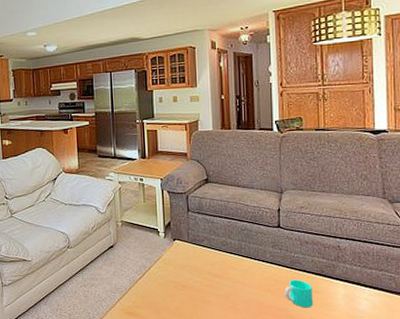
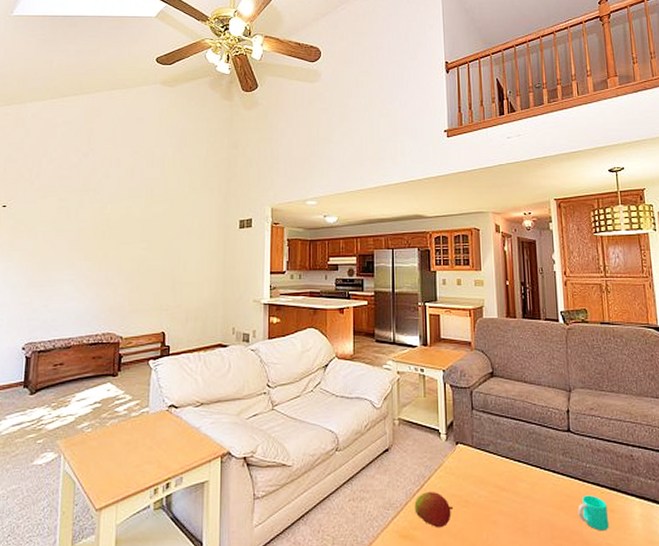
fruit: none [137,278,172,307] -> present [414,491,454,528]

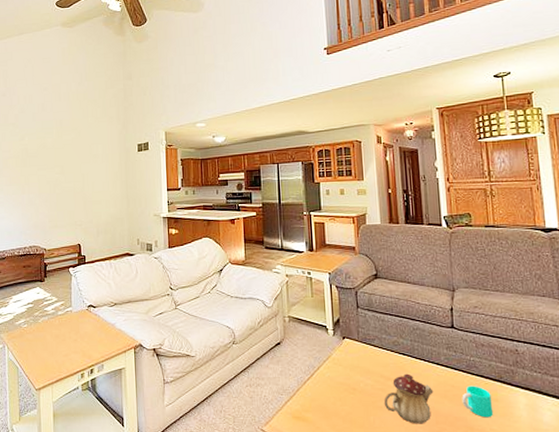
fruit: present [414,491,454,528] -> none [305,379,342,412]
teapot: none [497,483,549,540] -> present [383,373,434,424]

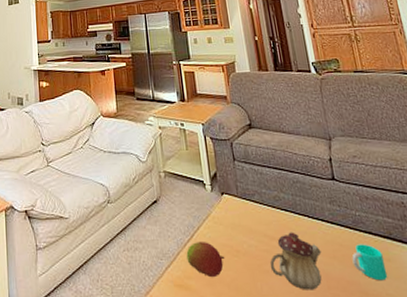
fruit: none [305,379,342,412] -> present [186,241,225,278]

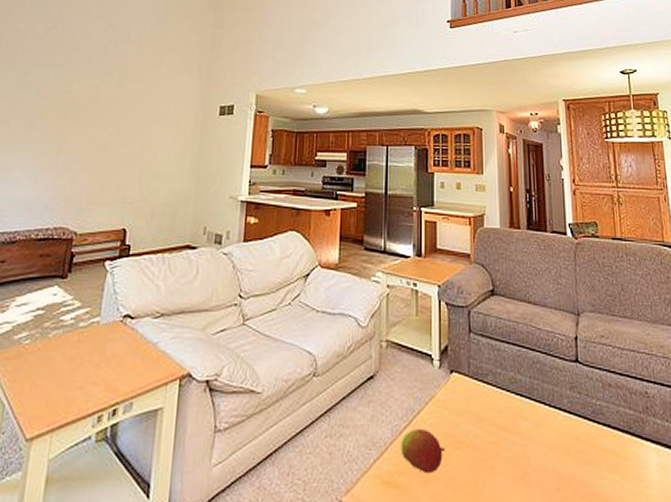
teapot: present [270,232,322,290] -> none [495,421,555,492]
cup: present [351,244,388,281] -> none [586,438,622,482]

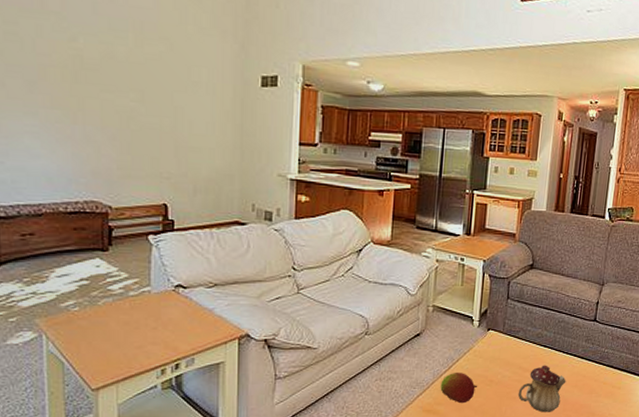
teapot: none [495,421,555,492] -> present [518,365,566,413]

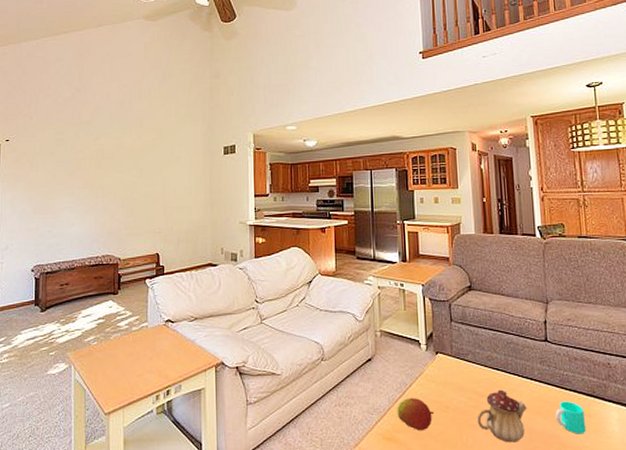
cup: none [589,375,616,404] -> present [555,401,587,434]

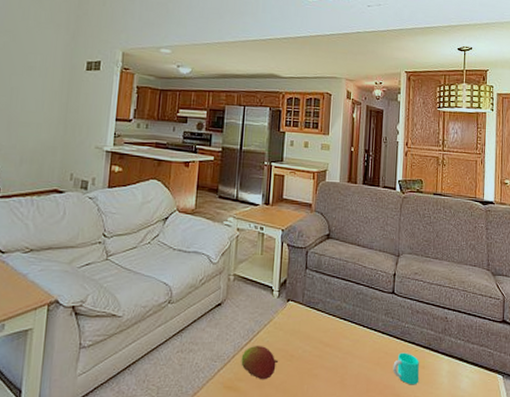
teapot: present [477,389,527,443] -> none [319,339,368,393]

